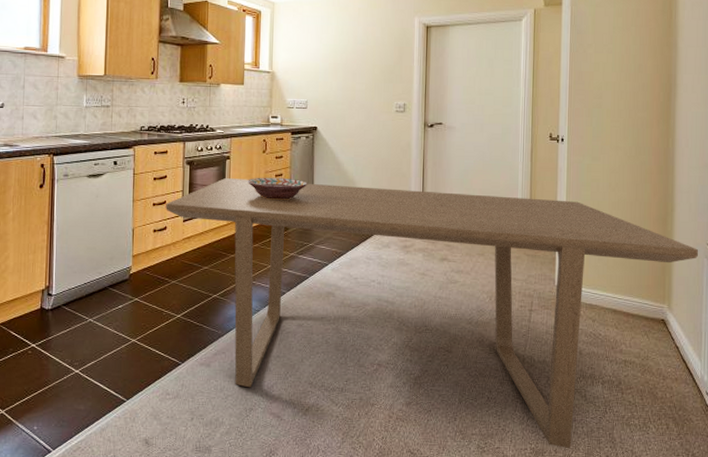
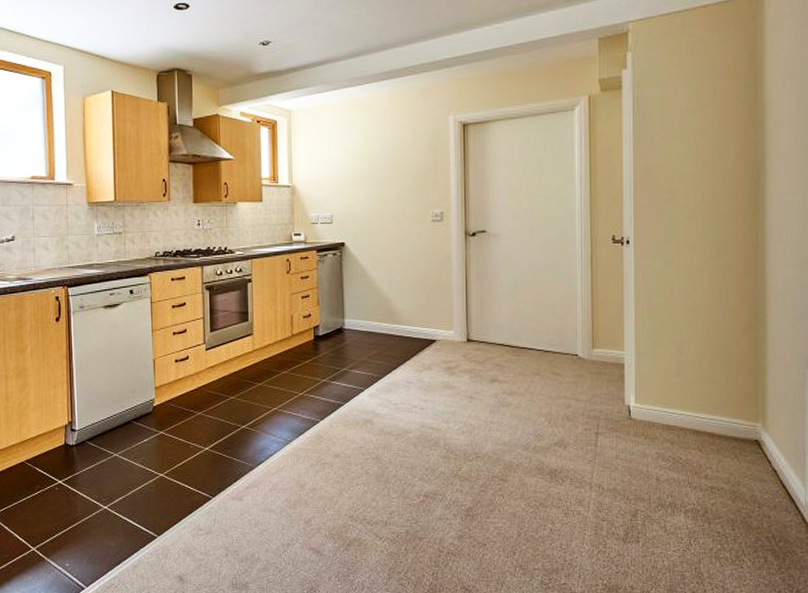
dining table: present [166,178,699,449] -> none [186,302,799,585]
decorative bowl: present [247,177,308,200] -> none [271,299,337,323]

